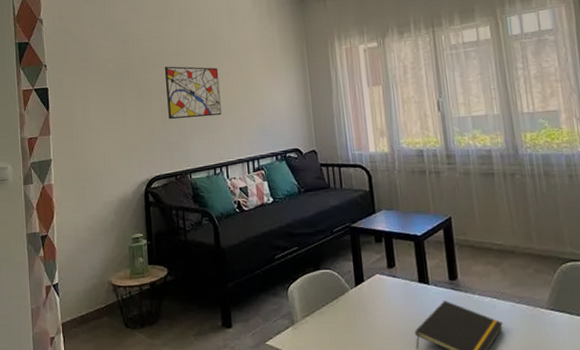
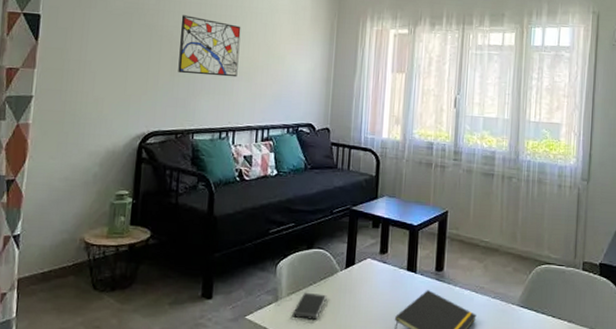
smartphone: none [310,313,342,341] -> present [292,292,327,320]

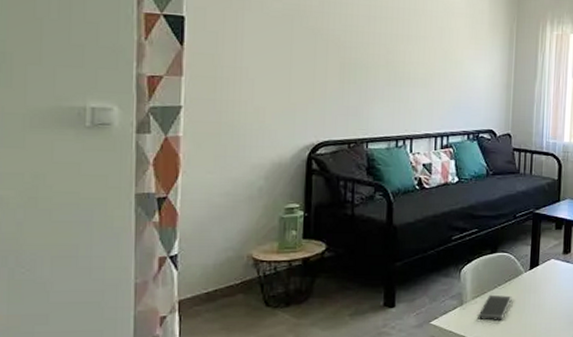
wall art: present [178,15,241,77] -> none [348,18,415,84]

